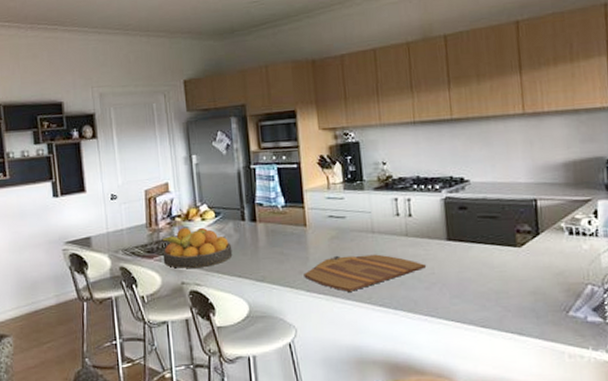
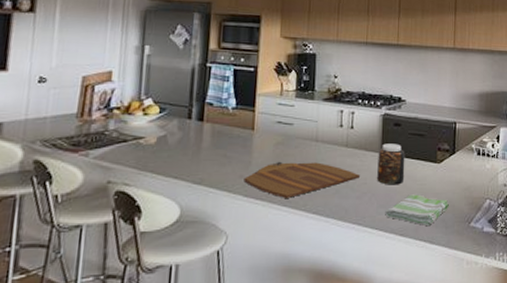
fruit bowl: present [161,227,233,268] -> none [89,120,173,165]
jar: none [443,229,479,274] -> present [377,143,405,185]
dish towel: none [460,282,538,317] -> present [385,194,449,227]

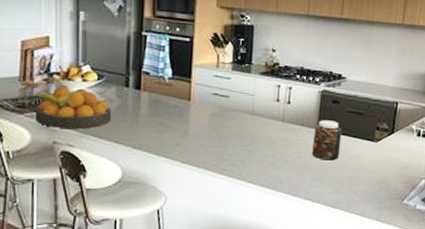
fruit bowl: none [89,120,173,165] -> present [35,85,112,129]
cutting board: present [244,161,361,198] -> none [181,131,296,167]
dish towel: present [385,194,449,227] -> none [318,170,383,201]

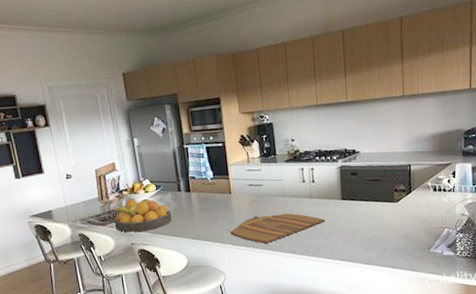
cutting board: none [181,131,296,167] -> present [230,213,326,244]
jar: present [312,120,342,161] -> none [339,190,366,225]

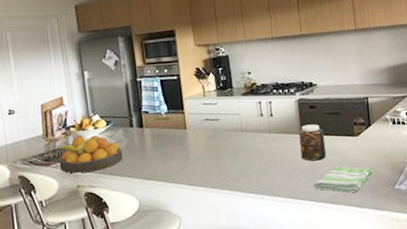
cutting board: present [230,213,326,244] -> none [185,149,286,183]
jar: none [339,190,366,225] -> present [298,124,327,161]
dish towel: none [351,230,409,255] -> present [313,166,372,193]

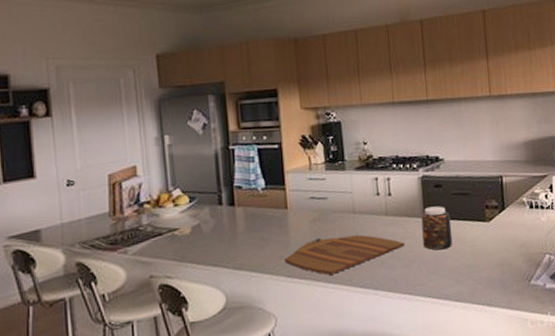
fruit bowl: present [58,135,123,173] -> none [127,213,208,261]
cutting board: none [185,149,286,183] -> present [284,234,406,275]
dish towel: present [313,166,372,193] -> none [436,257,505,289]

